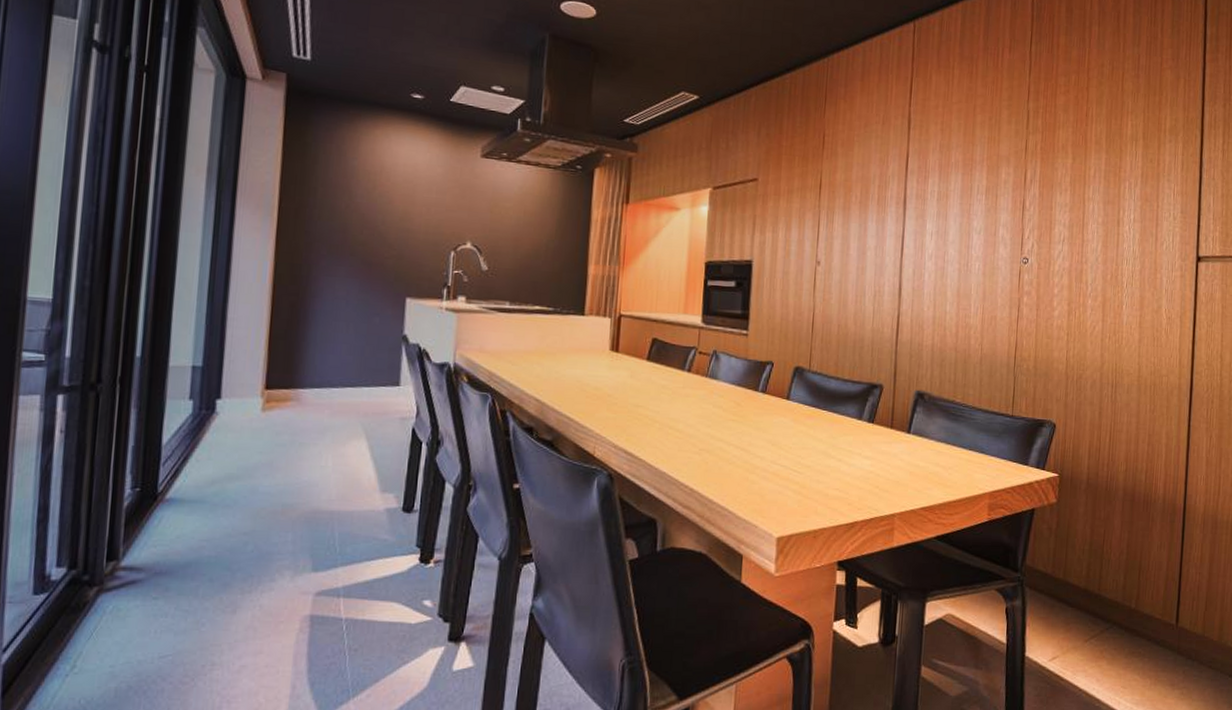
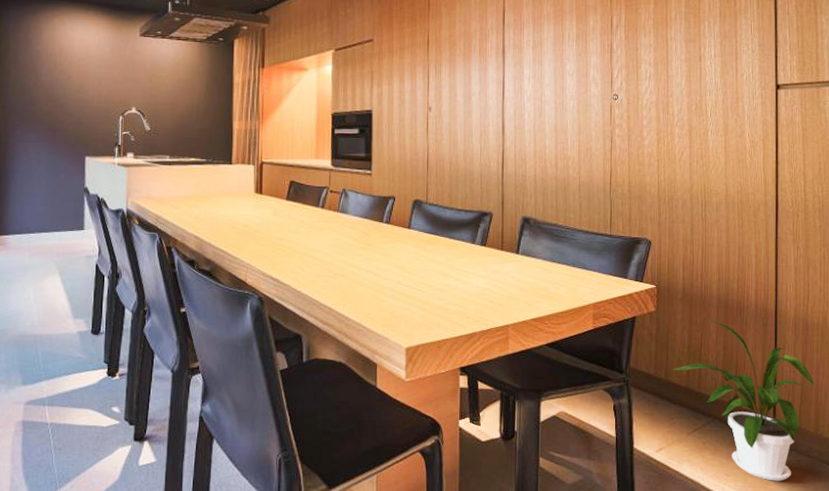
house plant: none [1071,513,1220,694] -> present [672,319,814,481]

